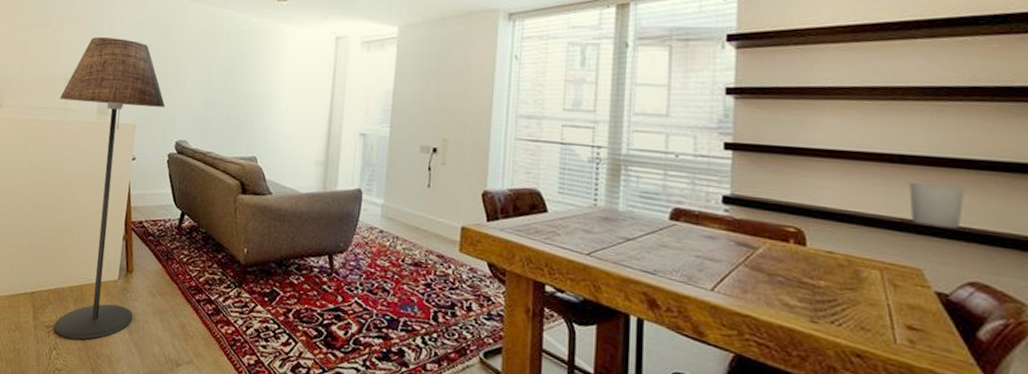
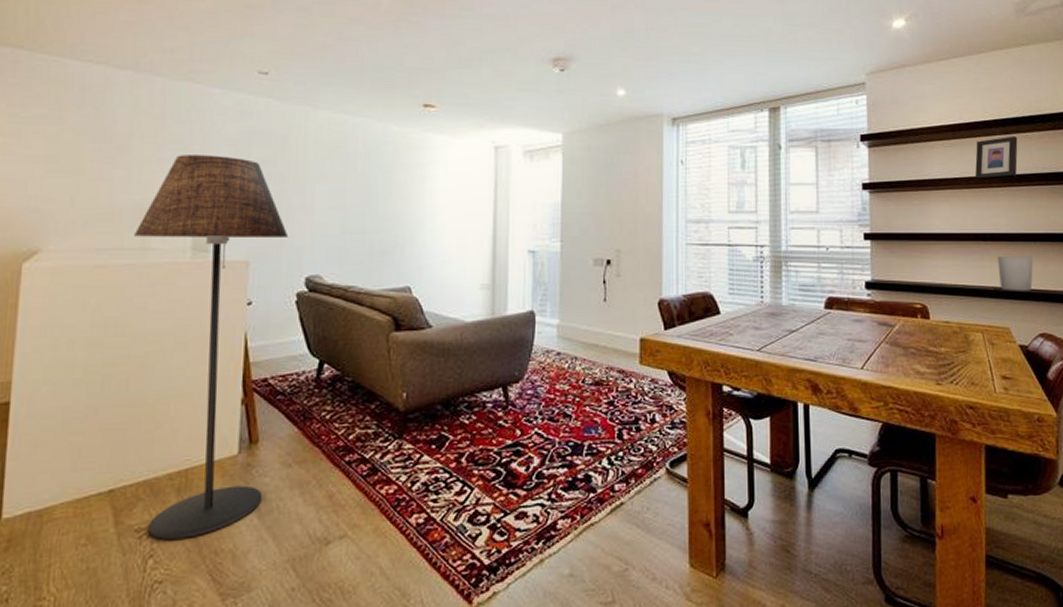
picture frame: none [882,40,950,92] -> present [975,136,1018,180]

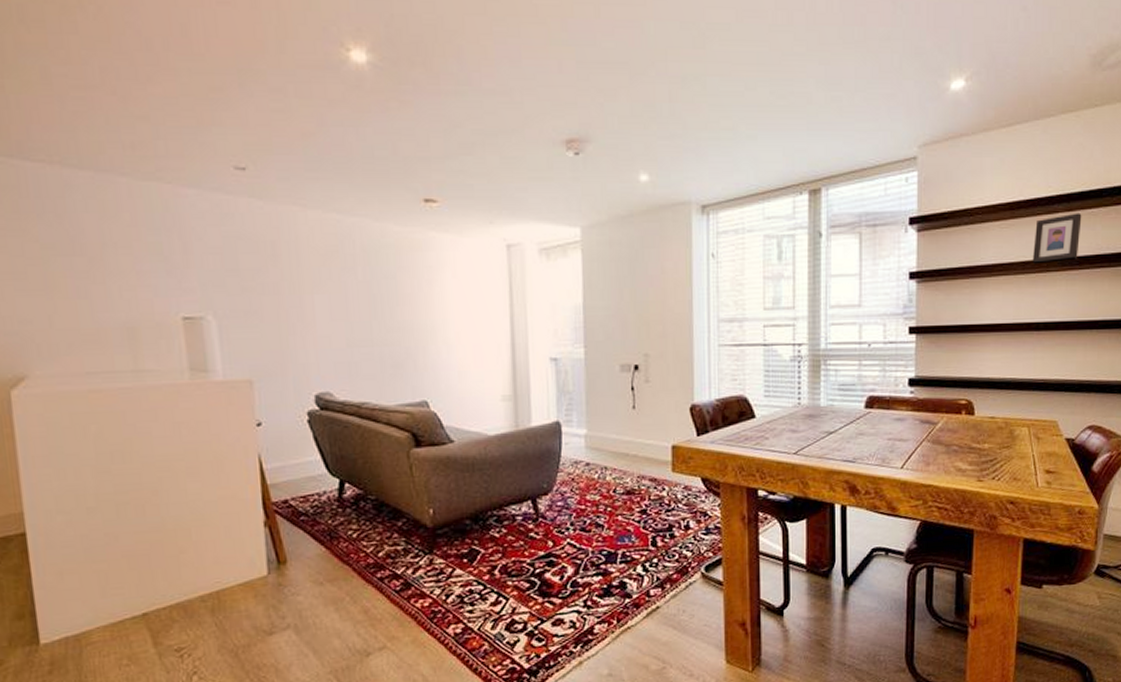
floor lamp: present [134,155,289,541] -> none [125,265,298,659]
candle holder: present [997,257,1034,291] -> none [1050,346,1088,383]

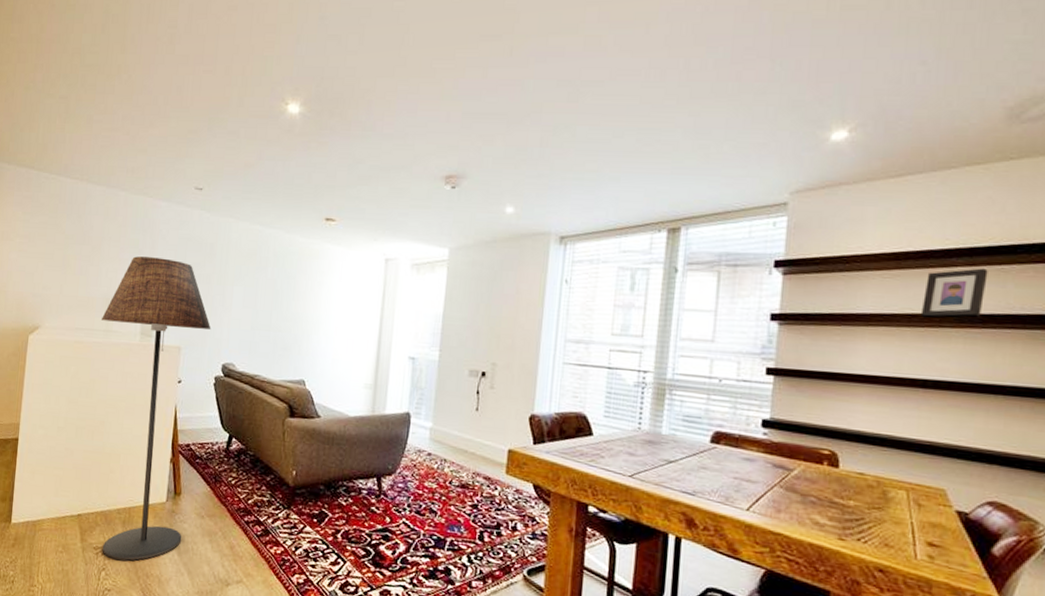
floor lamp: none [125,265,298,659] -> present [102,256,211,562]

